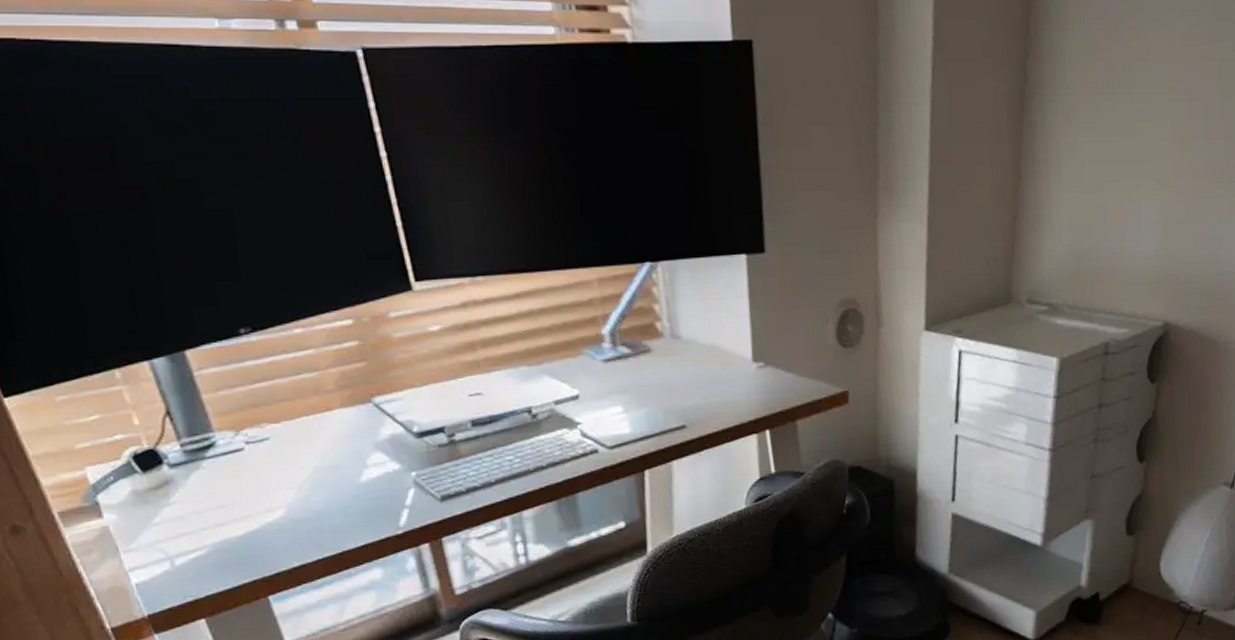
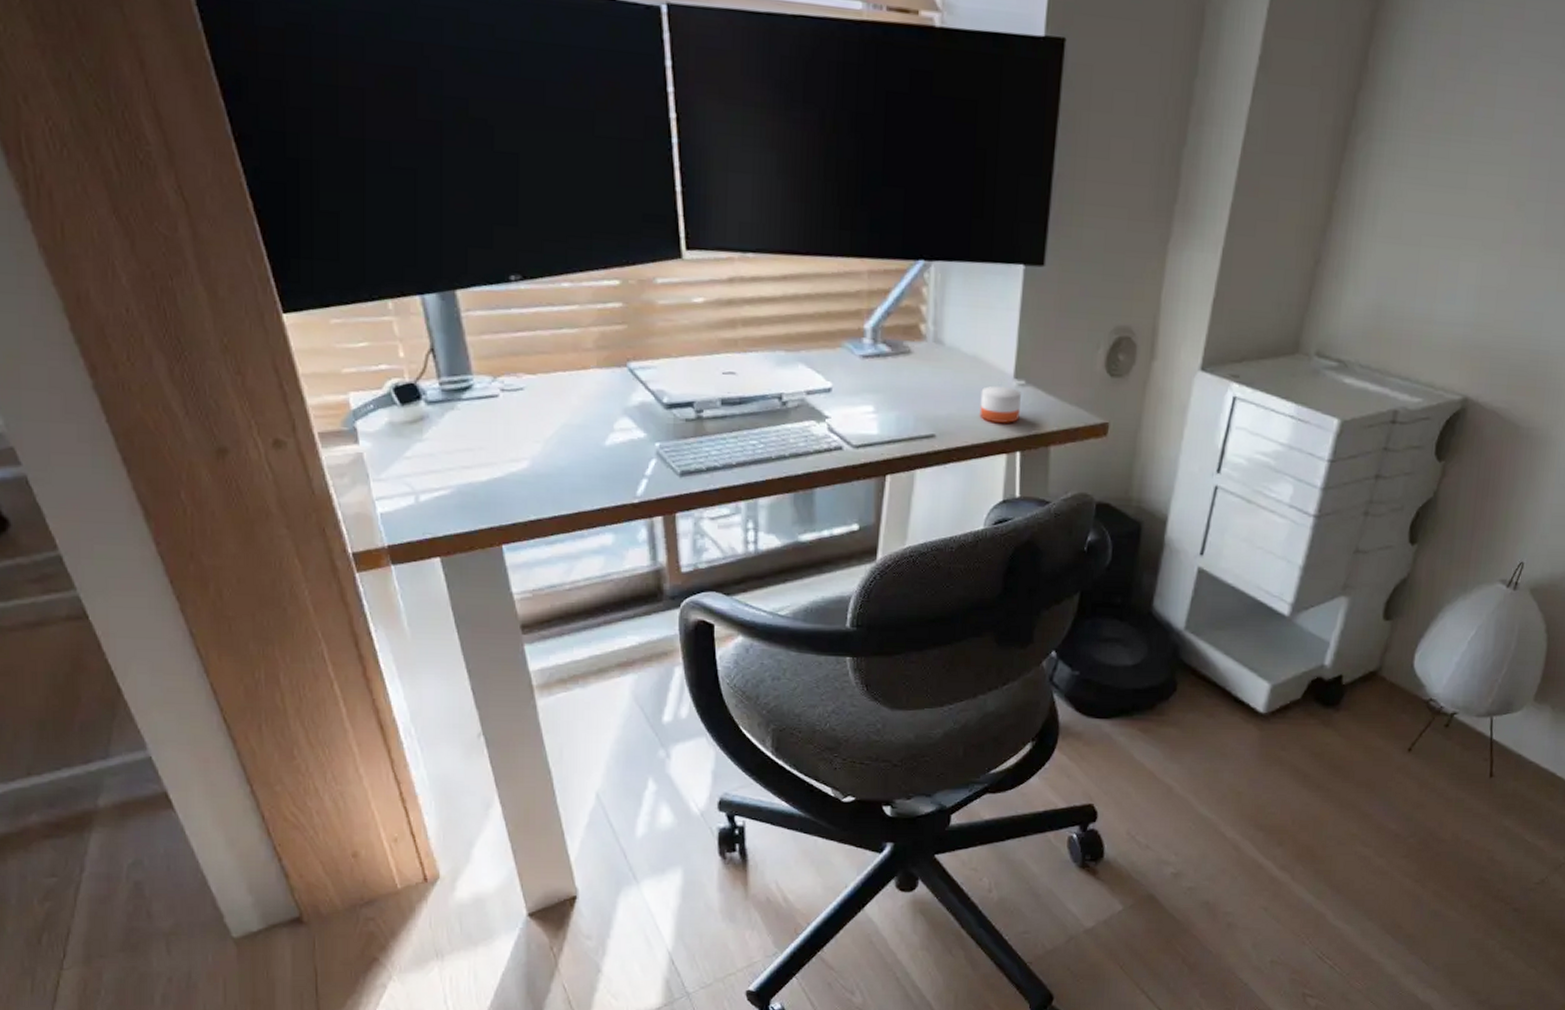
candle: none [723,370,764,406] -> present [979,386,1021,423]

